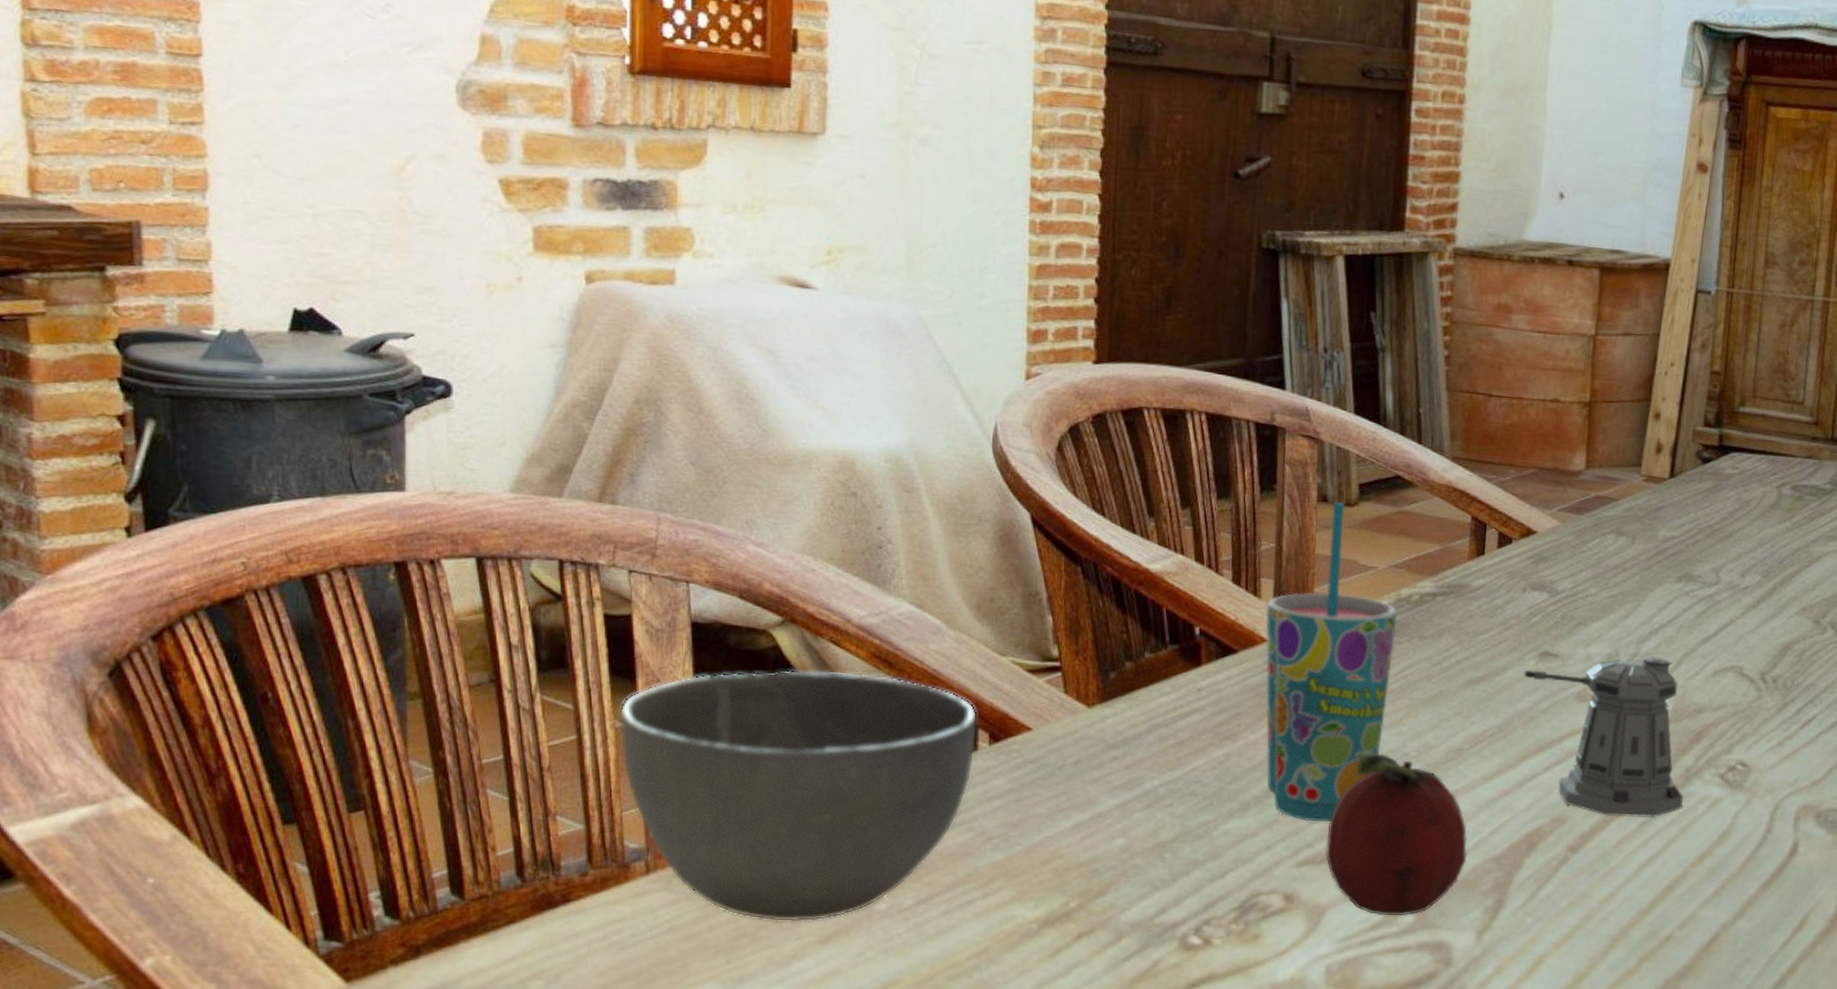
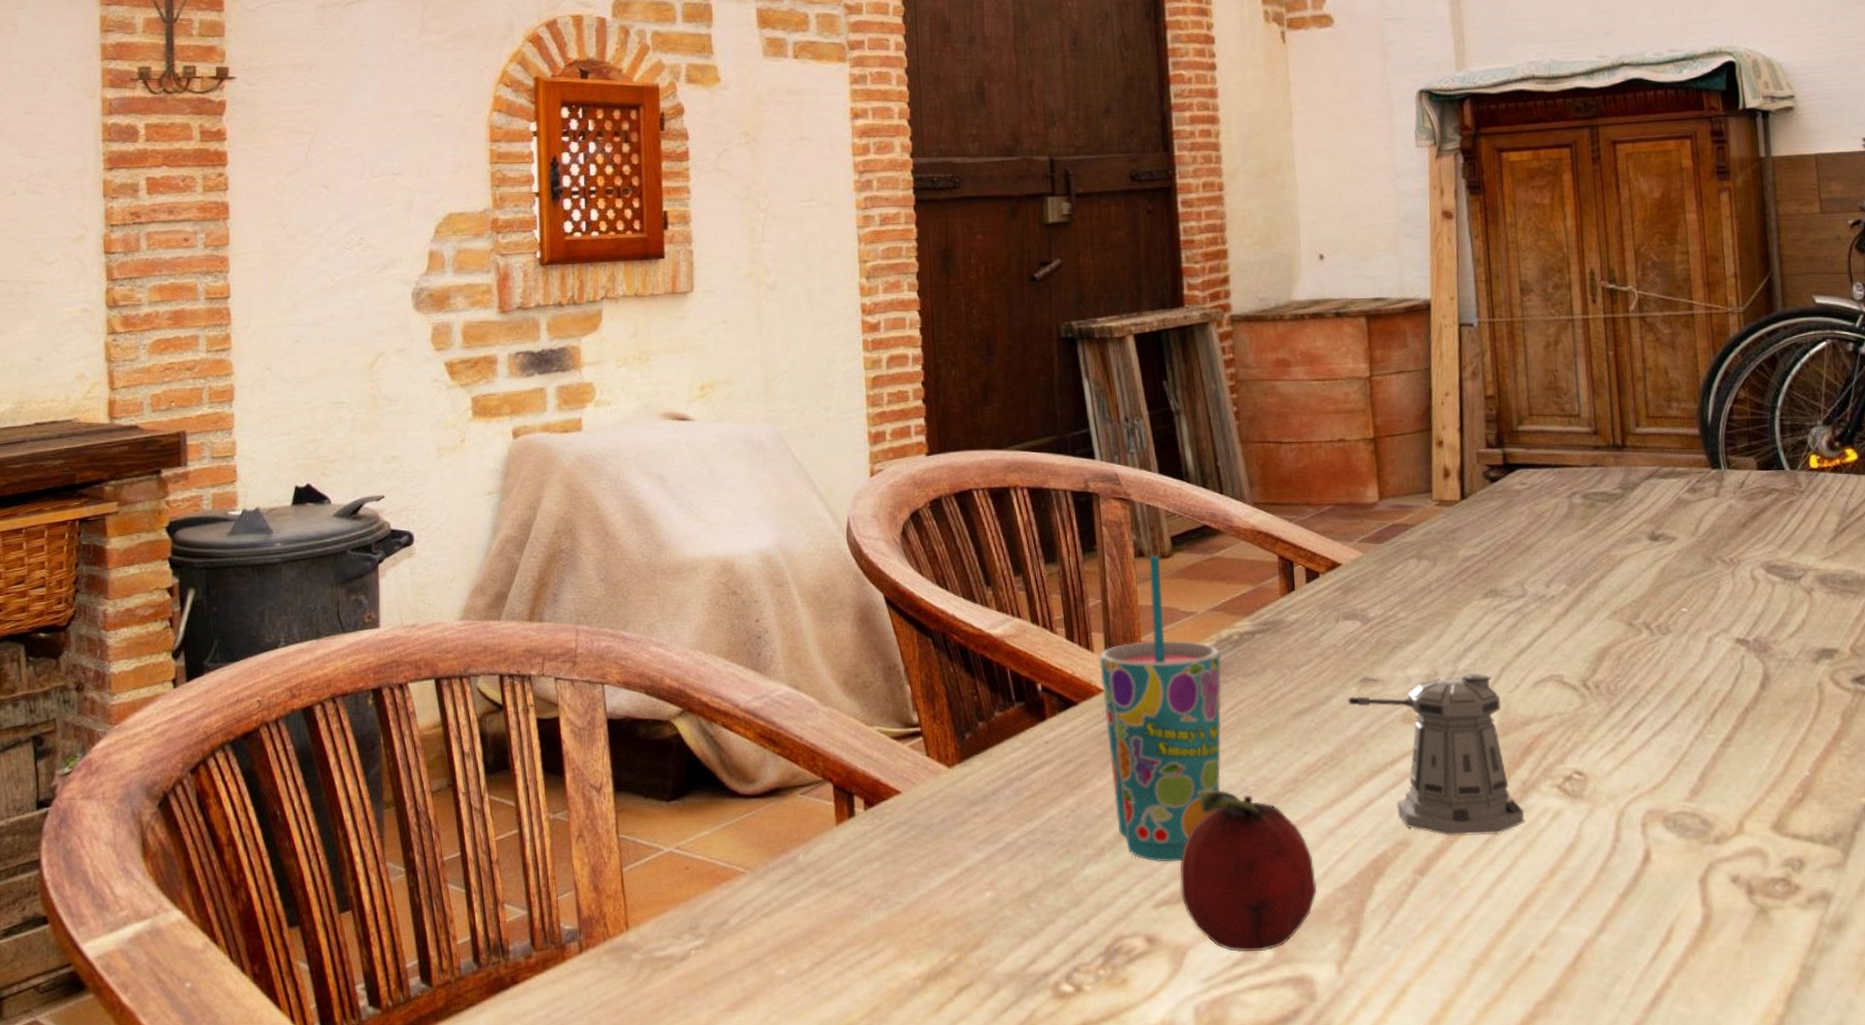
bowl: present [619,669,978,923] -> none [552,752,854,992]

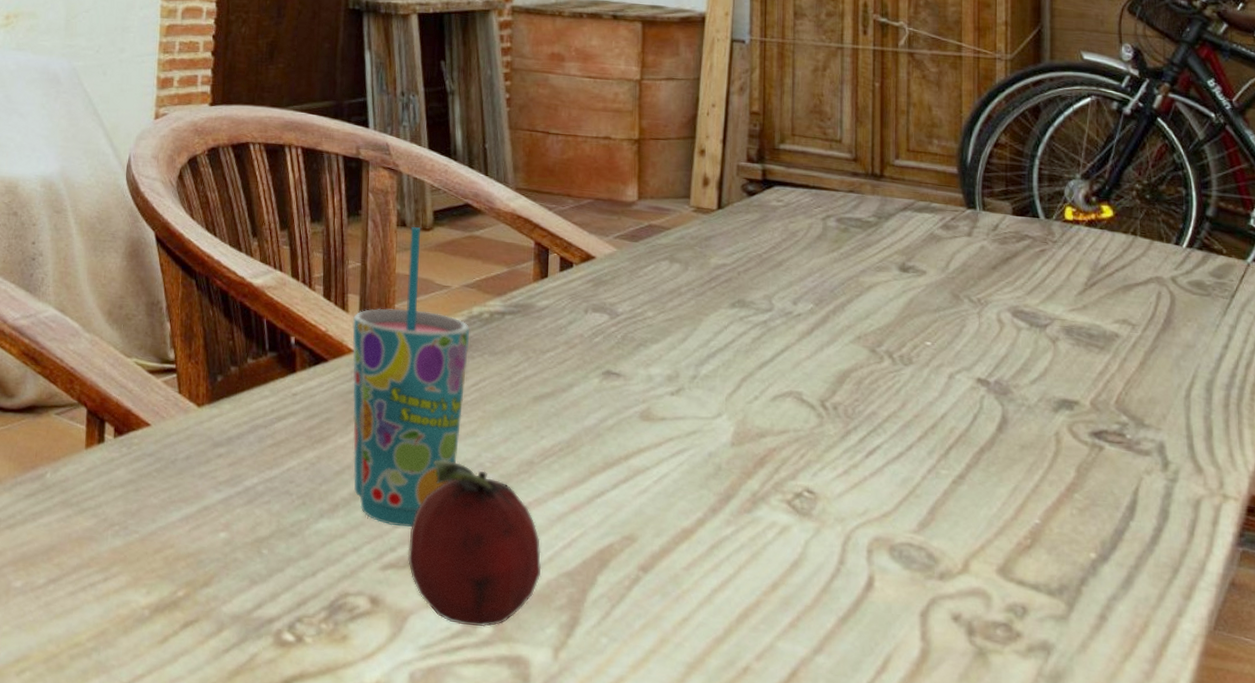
pepper shaker: present [1347,671,1524,836] -> none [588,378,751,542]

